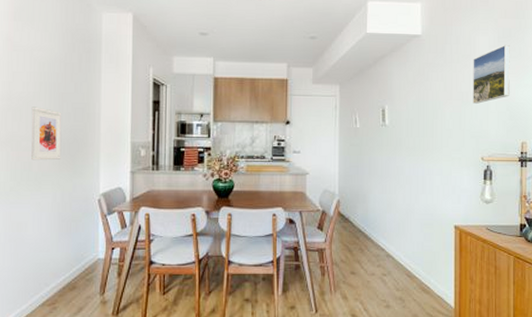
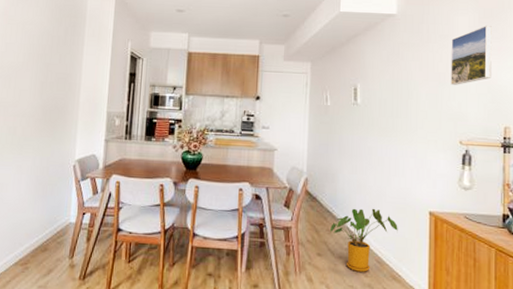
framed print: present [31,107,62,161] -> none [16,75,46,126]
house plant: none [363,225,426,286] -> present [330,208,398,272]

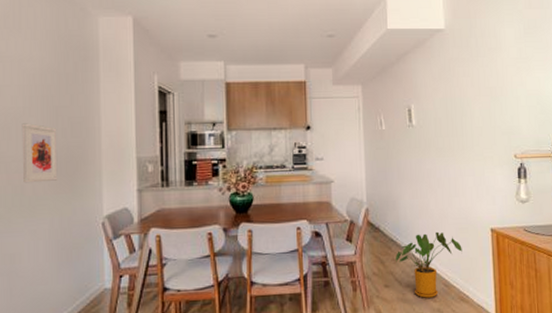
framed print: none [16,75,46,126] -> present [21,123,58,183]
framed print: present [451,26,492,85] -> none [499,37,540,99]

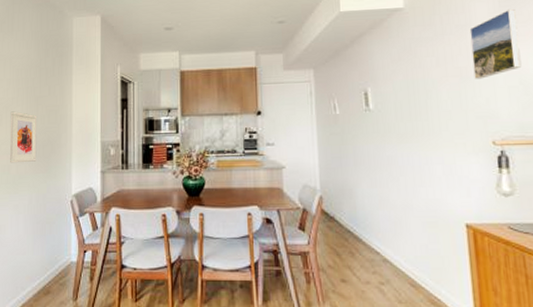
house plant: present [396,231,462,298] -> none [353,224,431,298]
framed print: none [499,37,540,99] -> present [469,9,522,79]

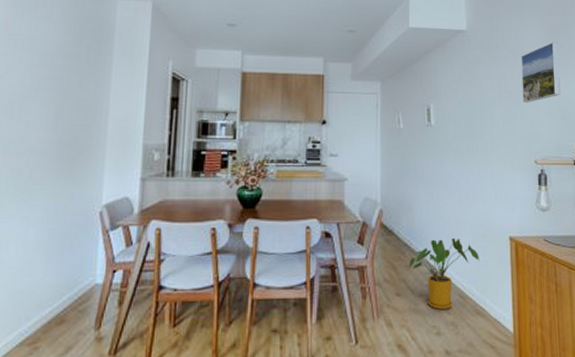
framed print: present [10,111,37,163] -> none [21,103,62,166]
house plant: none [353,224,431,298] -> present [409,237,479,310]

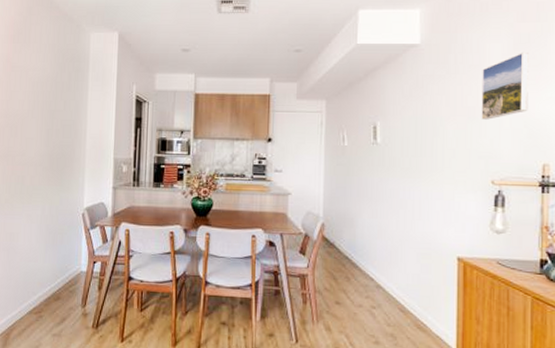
house plant: present [409,237,479,310] -> none [349,254,423,321]

